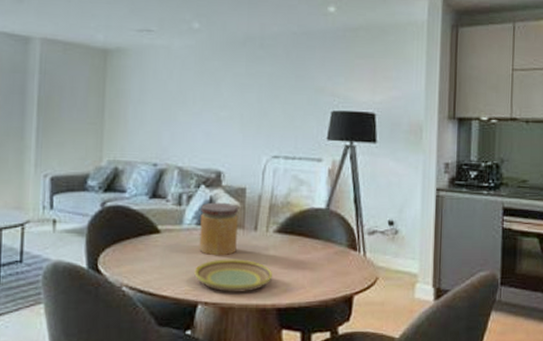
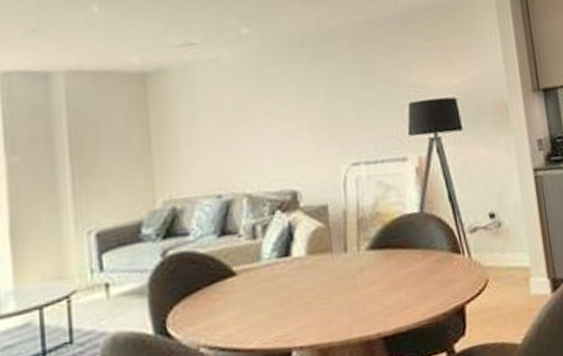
plate: present [194,259,272,294] -> none [282,287,372,331]
jar: present [199,202,238,256] -> none [279,225,327,291]

